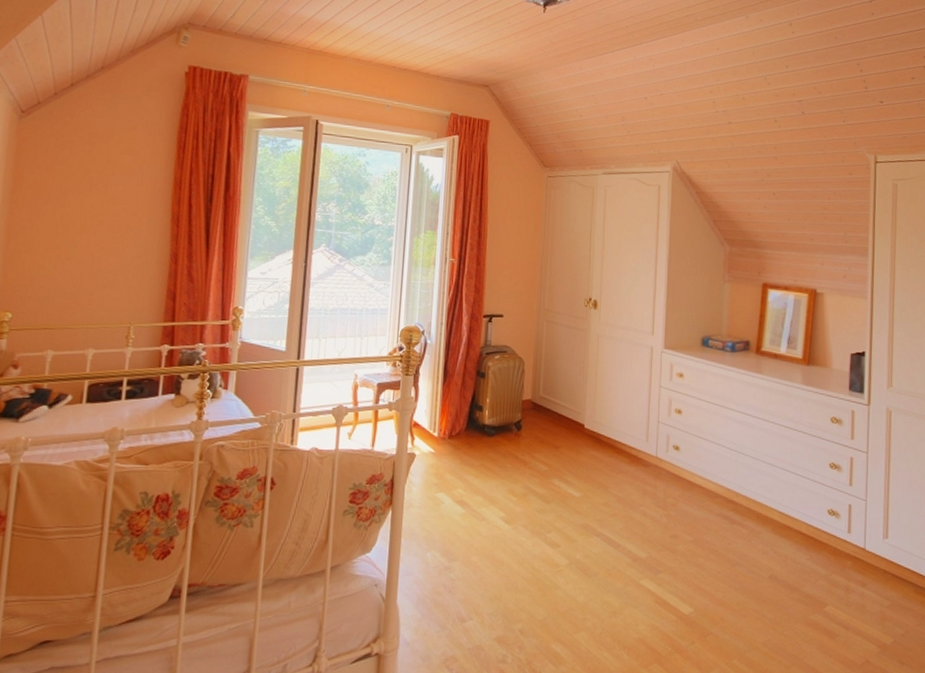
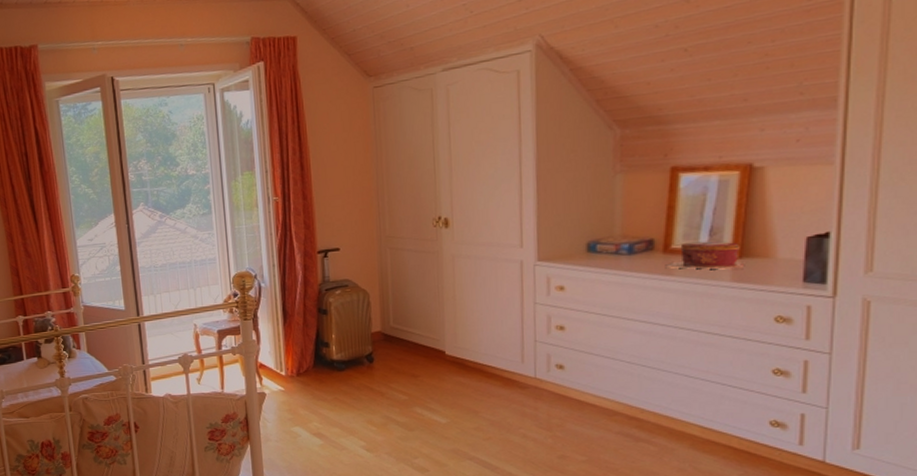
jewelry box: none [758,347,811,374] -> present [667,240,745,270]

